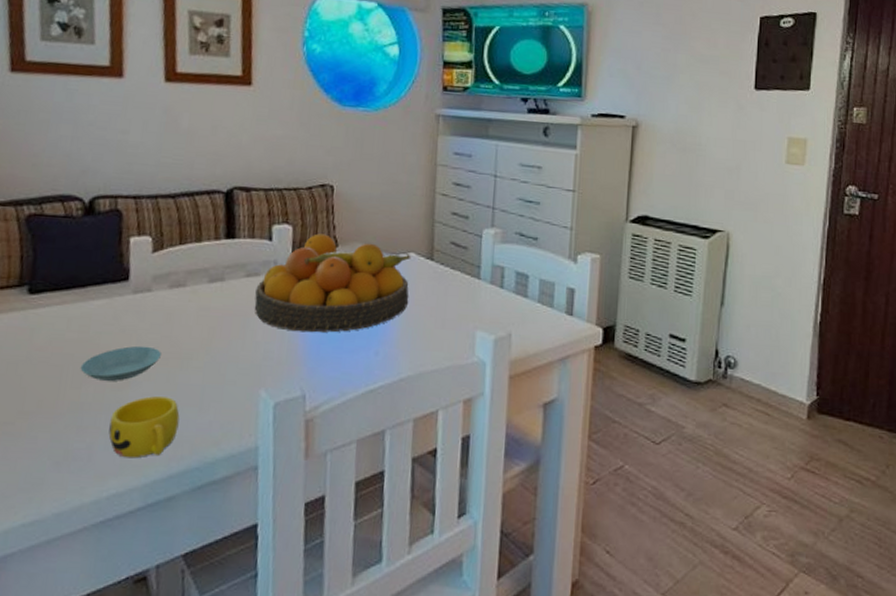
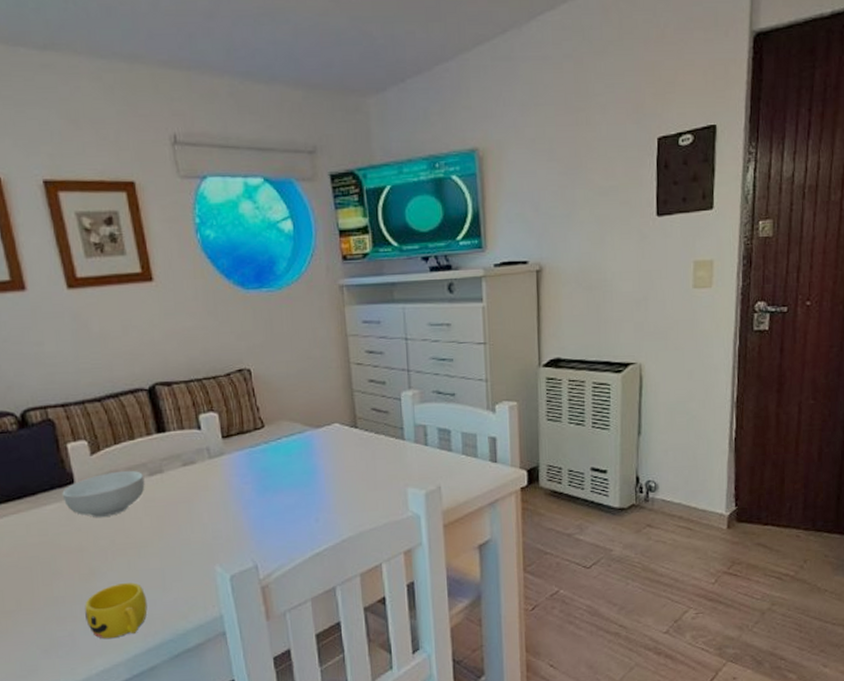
saucer: present [80,345,161,382] -> none [47,540,119,576]
cereal bowl: none [113,273,204,322] -> present [62,470,145,518]
fruit bowl: present [254,234,411,333] -> none [194,416,340,511]

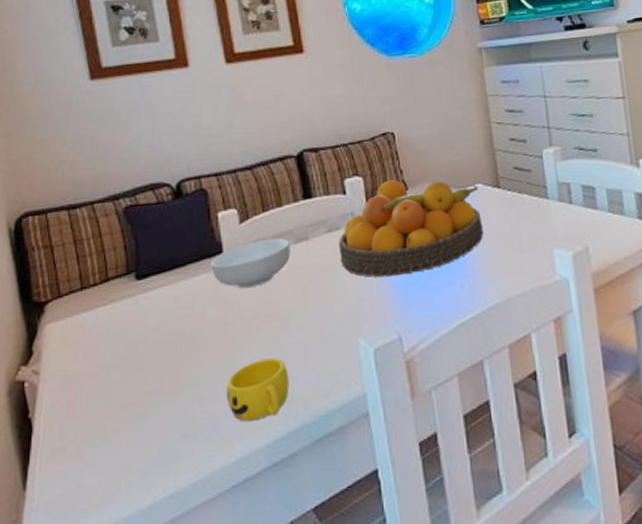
fruit bowl: none [194,416,340,511] -> present [339,180,484,278]

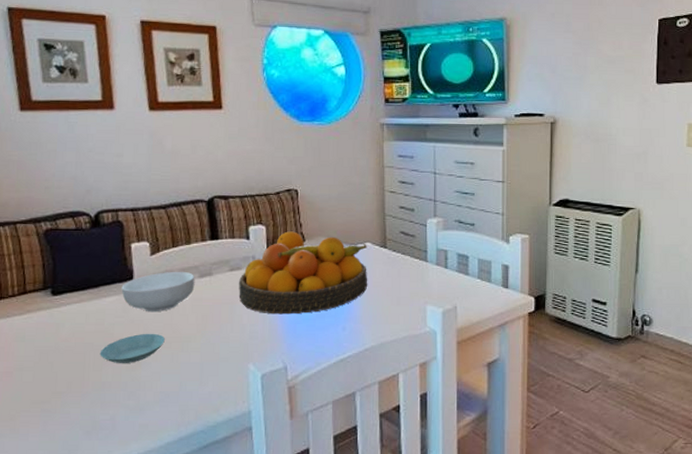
saucer: none [192,312,263,352] -> present [99,333,165,364]
cup: present [227,358,289,422] -> none [127,374,184,426]

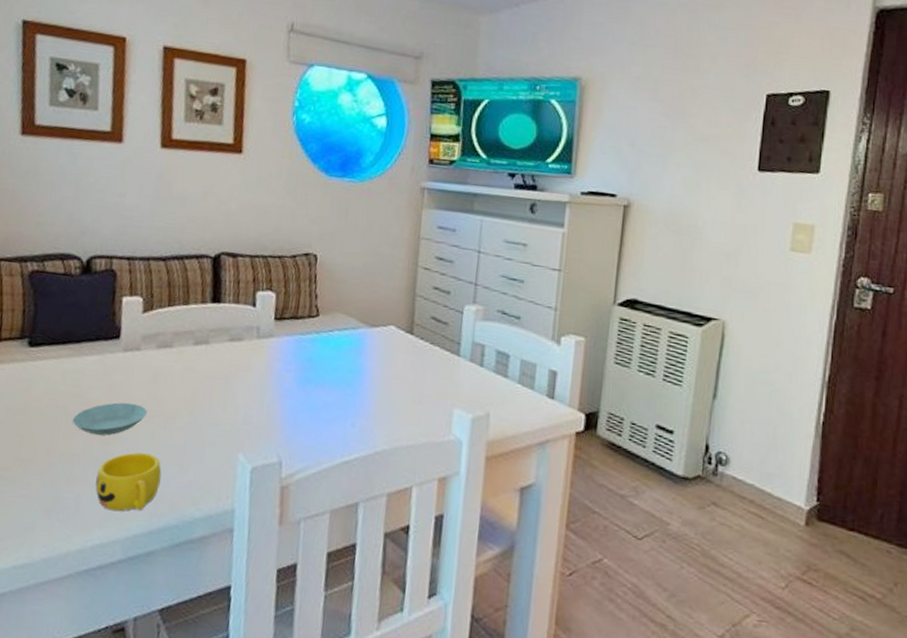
cereal bowl: present [121,271,195,313] -> none [105,333,189,380]
cup: none [127,374,184,426] -> present [95,452,162,512]
fruit bowl: present [239,231,368,315] -> none [236,302,391,402]

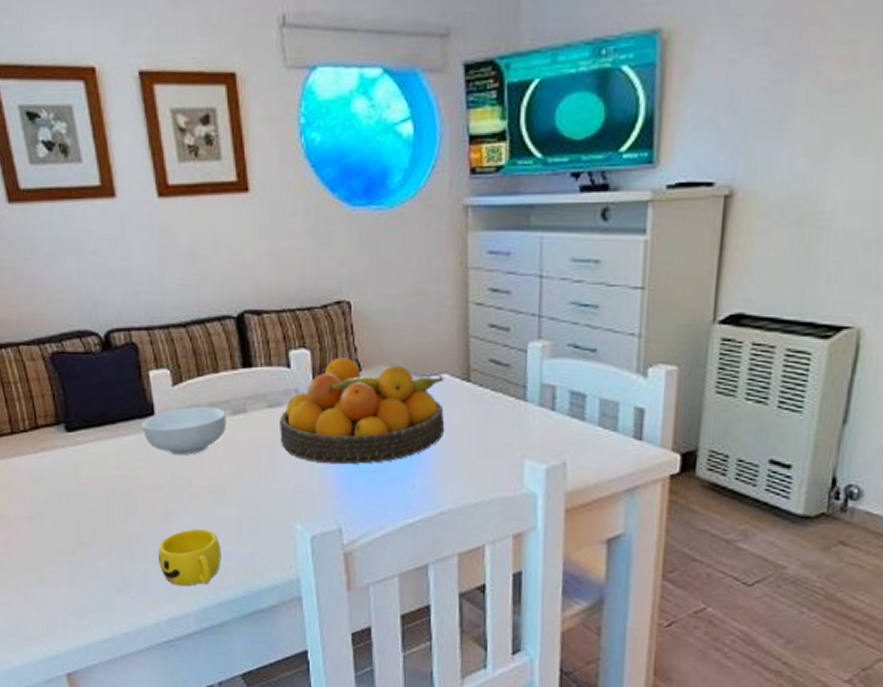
saucer: present [72,402,147,436] -> none [124,480,195,515]
cereal bowl: none [105,333,189,380] -> present [142,406,227,456]
fruit bowl: none [236,302,391,402] -> present [280,357,445,465]

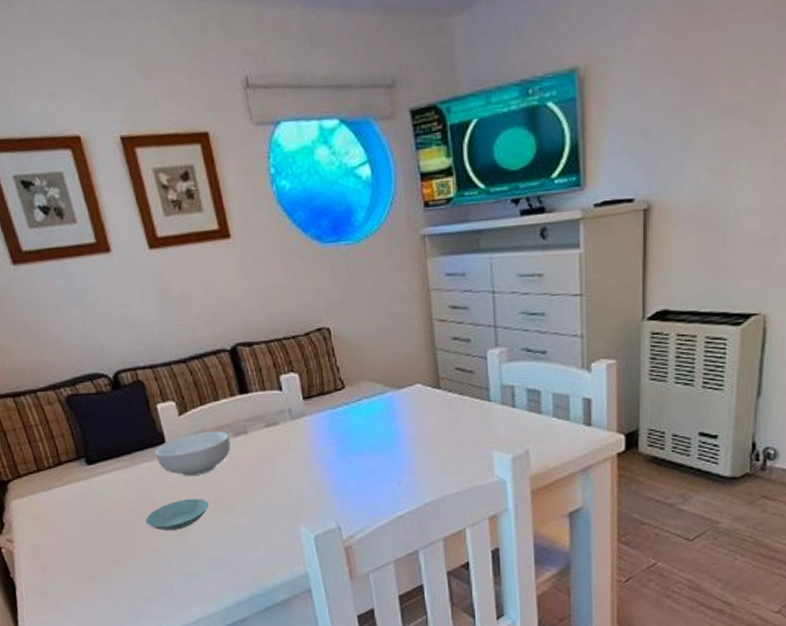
saucer: none [124,480,195,515] -> present [145,498,209,531]
cup: present [158,529,221,587] -> none [180,539,238,591]
fruit bowl: present [280,357,445,465] -> none [277,377,422,472]

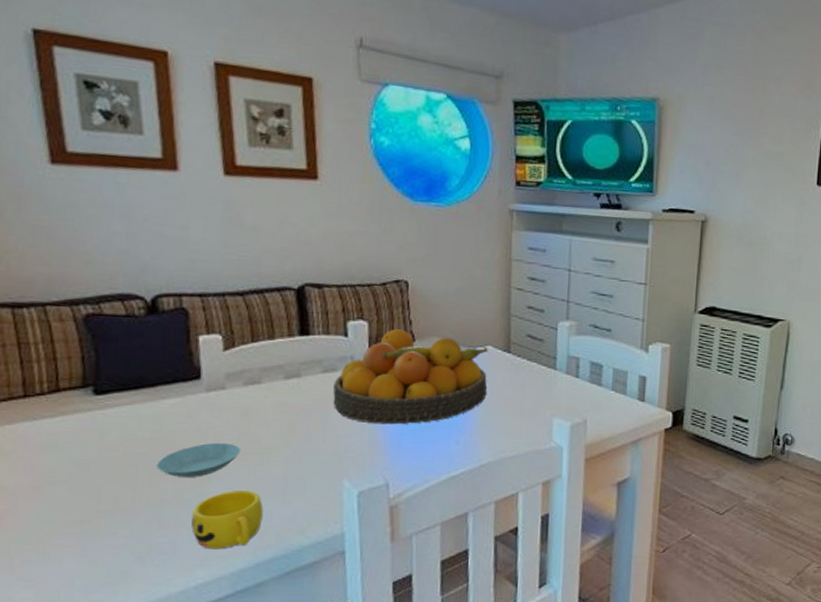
cereal bowl: present [154,430,231,477] -> none [185,370,280,419]
cup: none [180,539,238,591] -> present [191,490,263,550]
fruit bowl: none [277,377,422,472] -> present [333,329,489,425]

